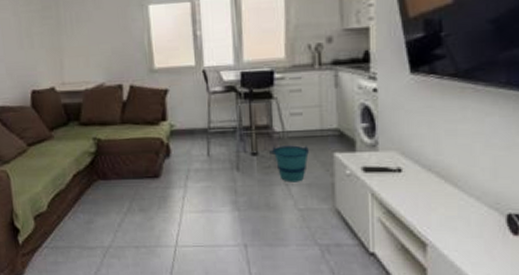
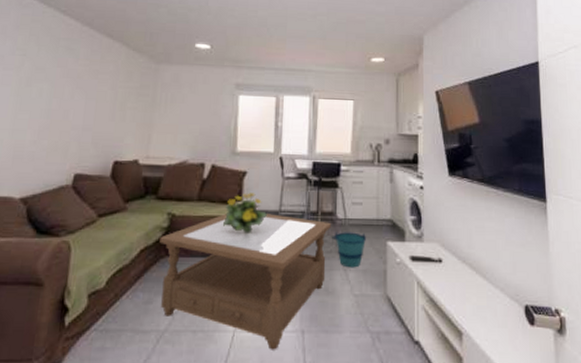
coffee table: none [90,131,267,263] -> present [159,213,331,350]
flowering plant: none [150,111,195,155] -> present [223,193,267,235]

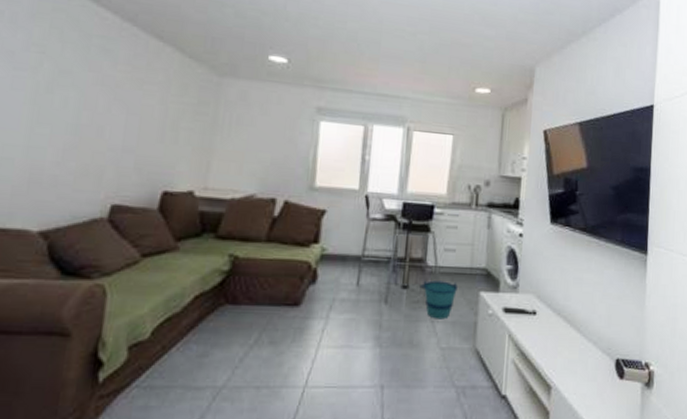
coffee table: present [159,213,331,350] -> none [218,257,420,407]
flowering plant: present [223,193,267,235] -> none [296,234,348,282]

